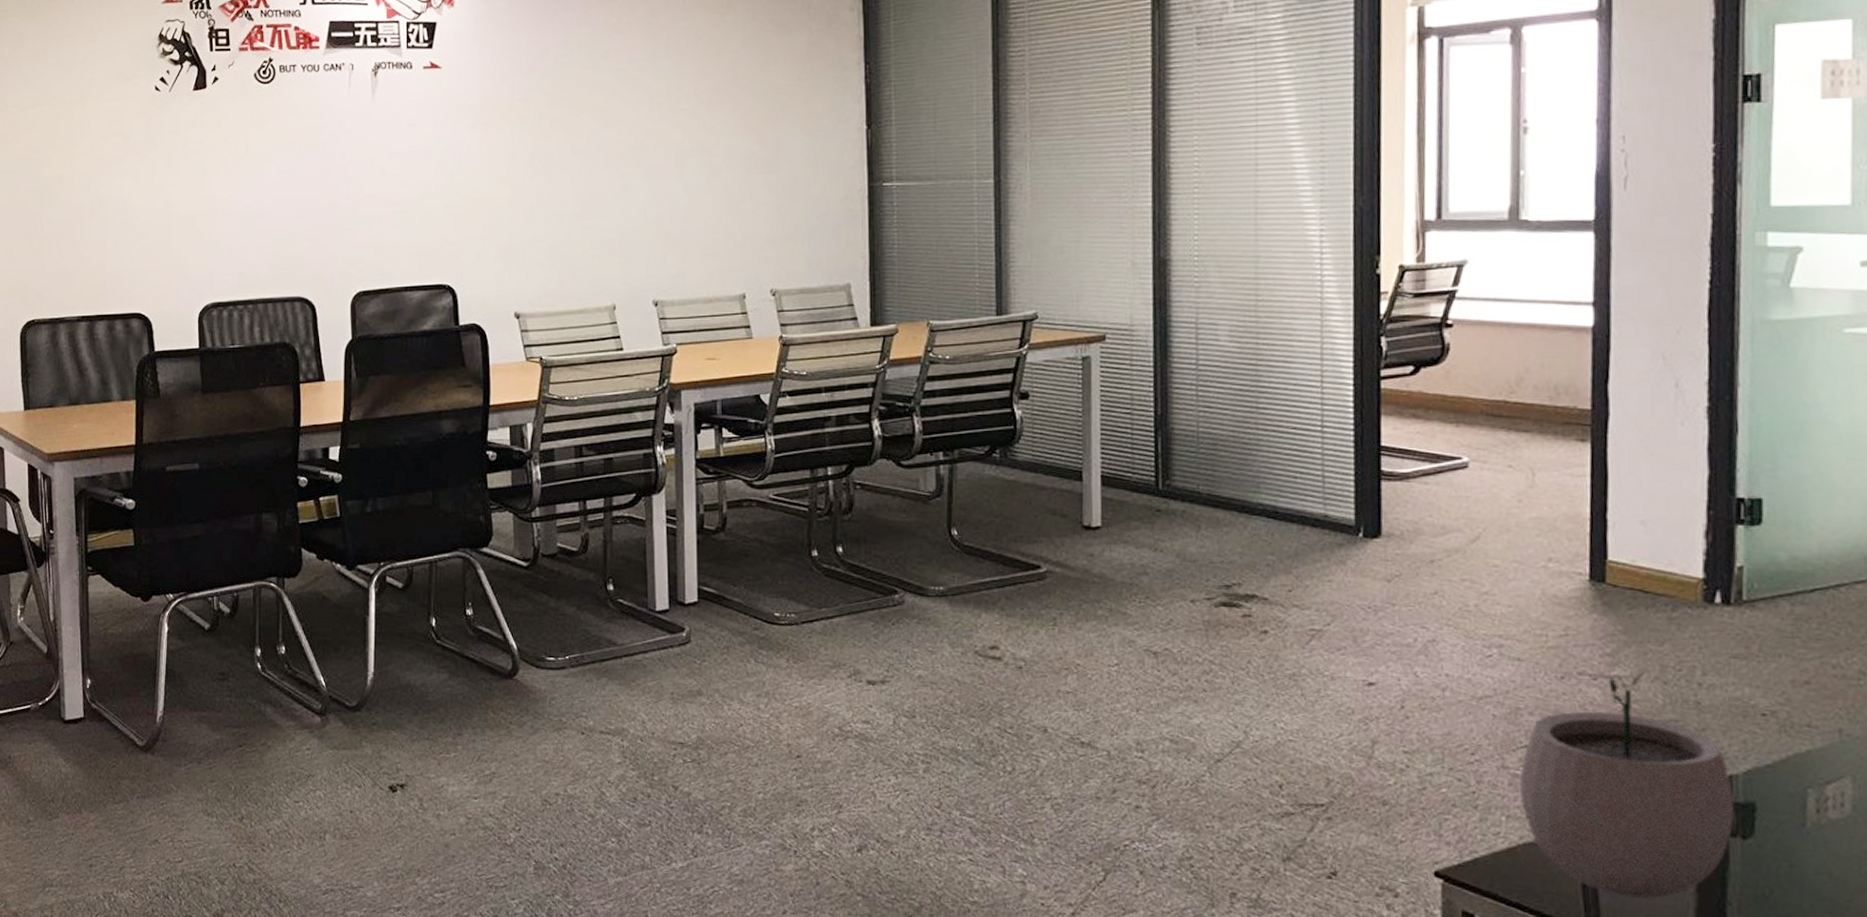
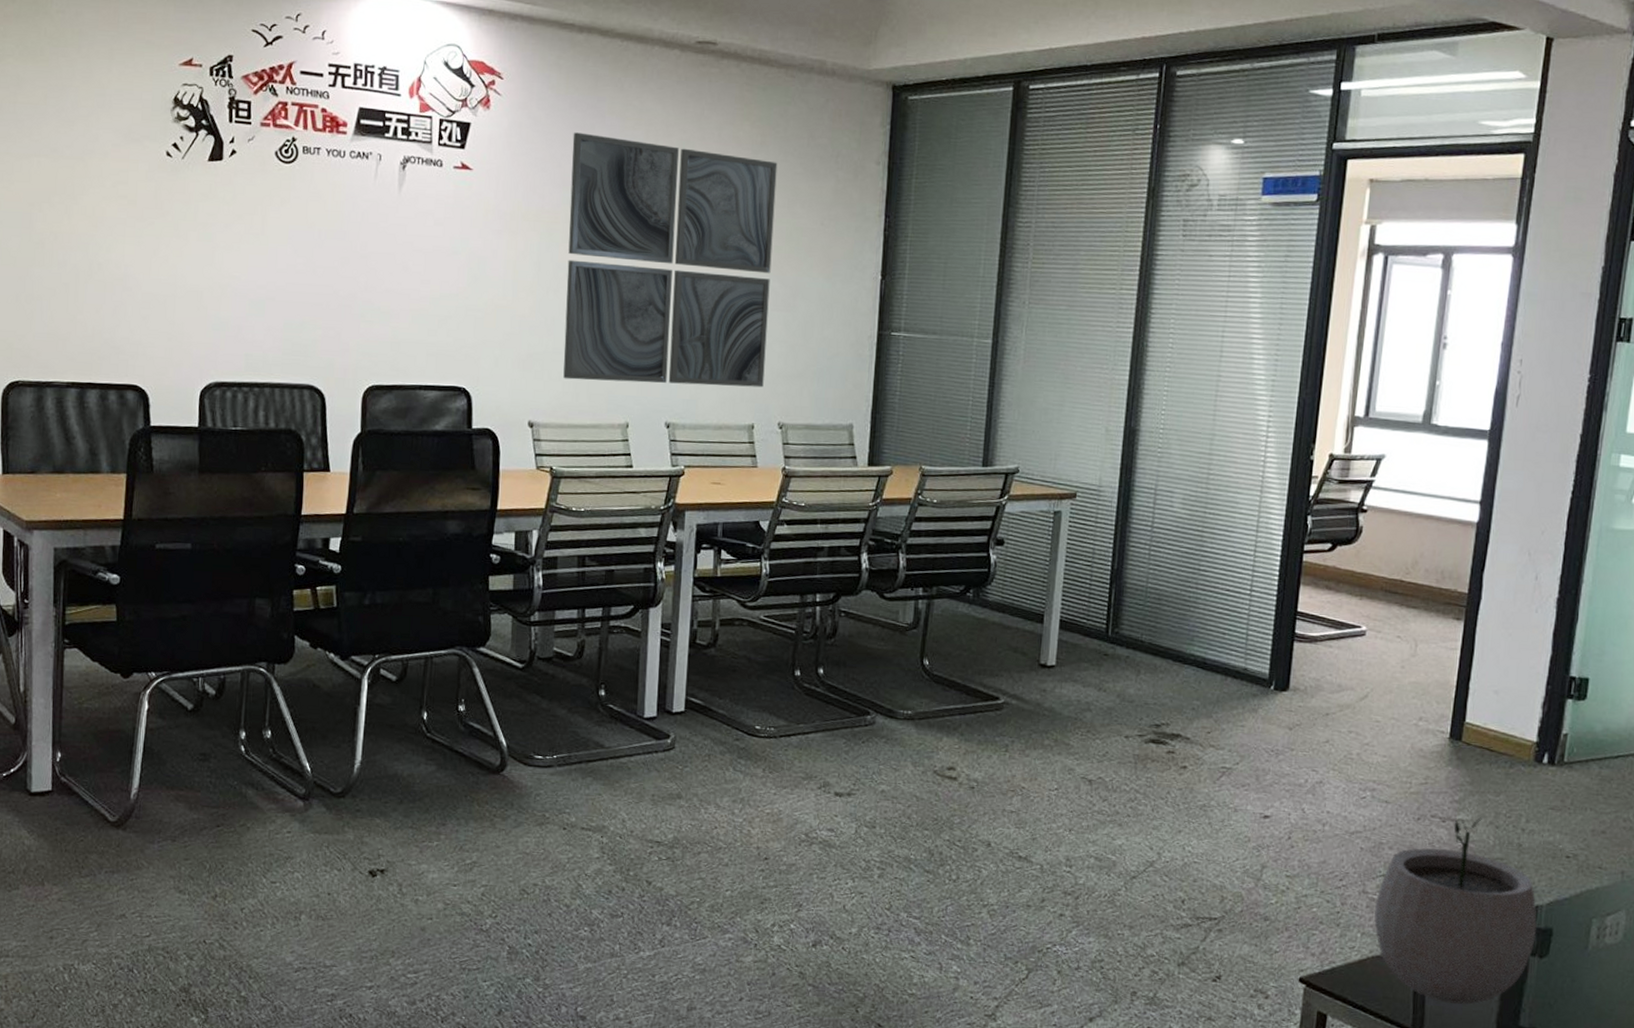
wall art: none [537,17,752,266] -> present [563,132,778,388]

